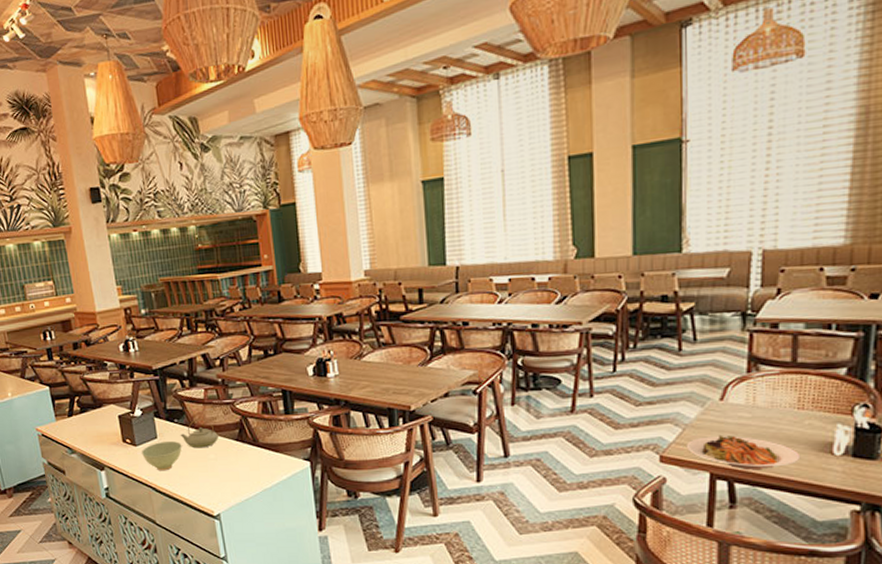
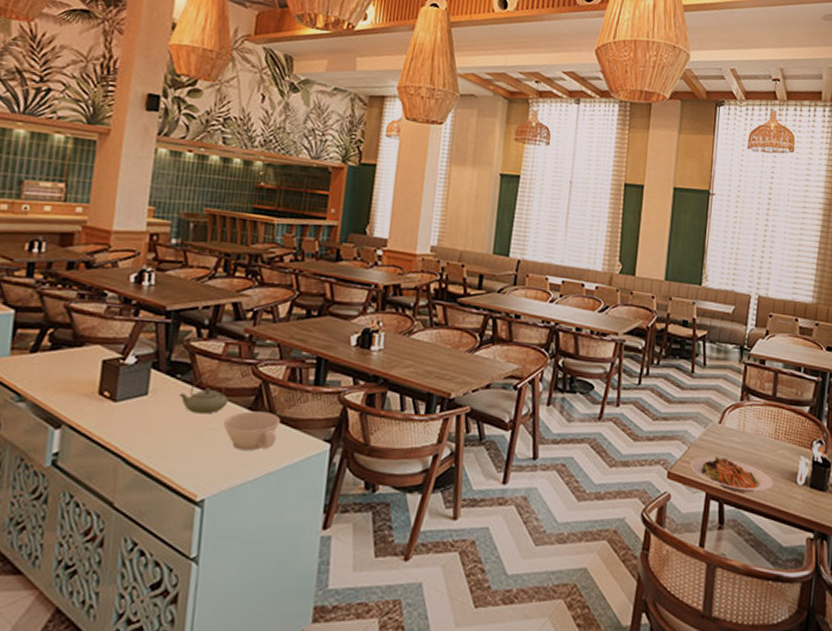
bowl: present [141,440,182,471] -> none [119,399,179,438]
cup: none [219,441,265,474] -> present [223,411,281,451]

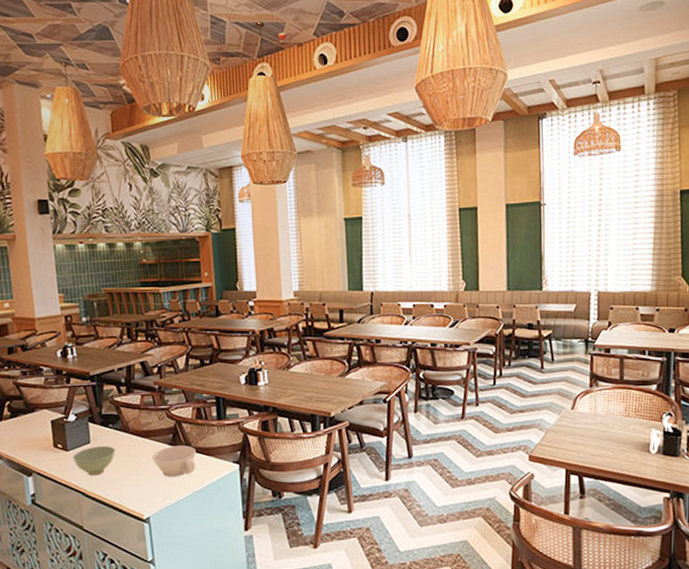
bowl: none [119,399,179,438] -> present [72,445,115,476]
teapot: present [179,377,229,414] -> none [114,423,153,453]
salad: present [689,456,774,494] -> none [548,437,629,467]

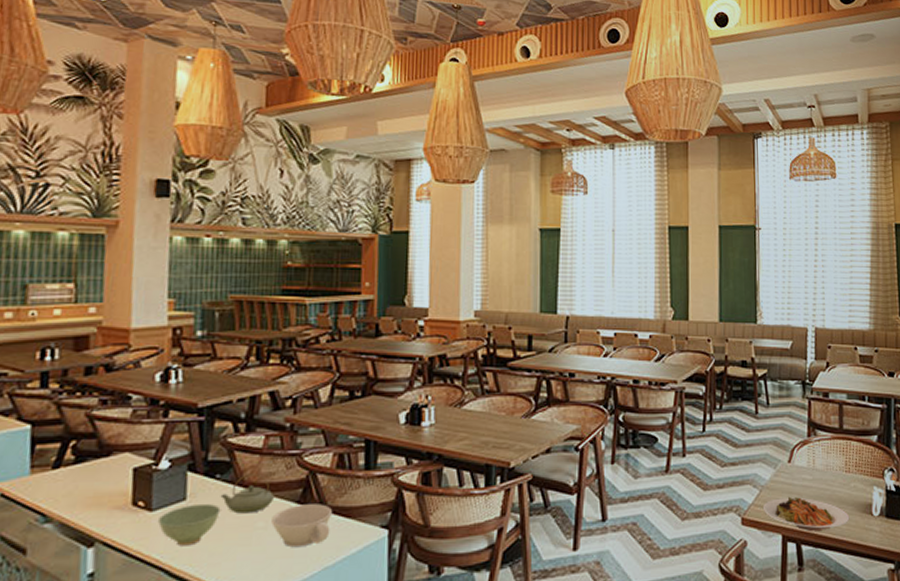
teapot: none [114,423,153,453] -> present [220,474,275,514]
salad: none [548,437,629,467] -> present [762,496,850,532]

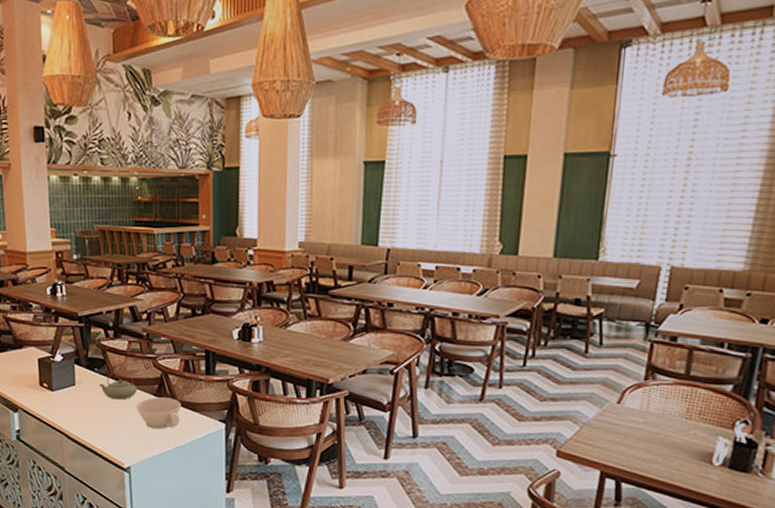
bowl: present [157,503,221,546] -> none [57,389,100,419]
salad: present [762,496,850,532] -> none [581,436,684,473]

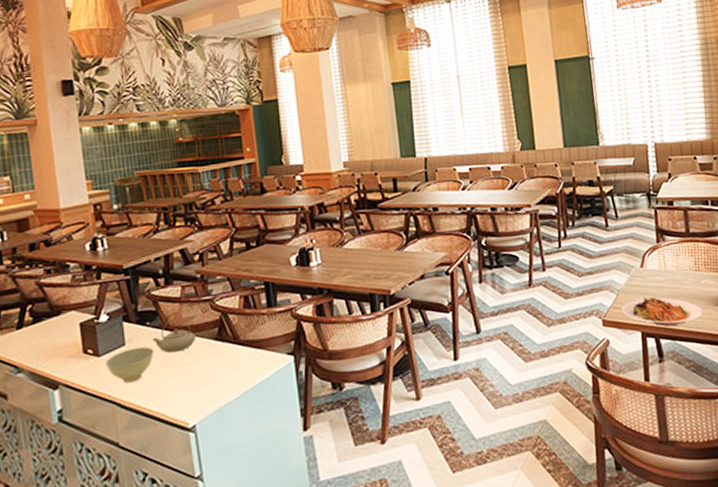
bowl: none [57,389,100,419] -> present [105,347,154,383]
cup: present [136,397,182,429] -> none [196,339,246,377]
salad: none [581,436,684,473] -> present [620,297,704,327]

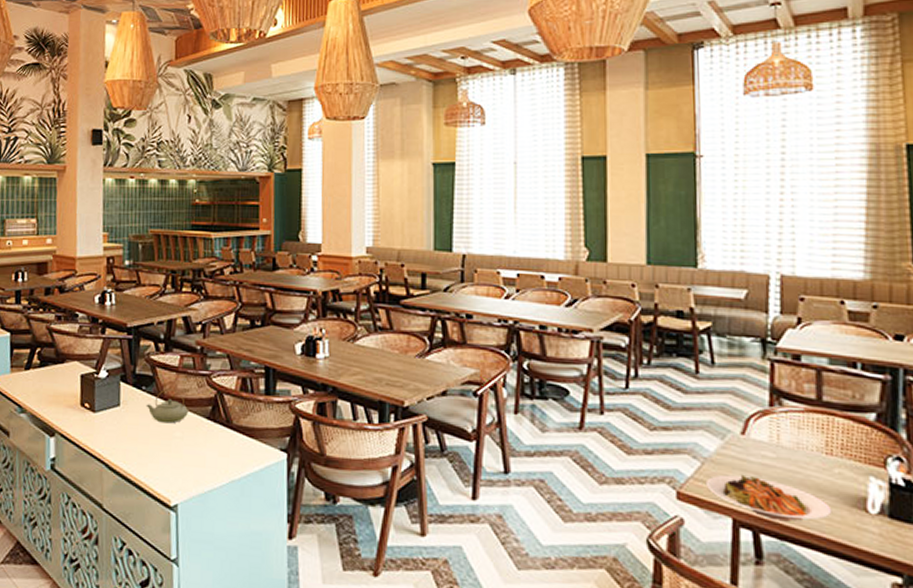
bowl: present [105,347,154,383] -> none [99,410,146,446]

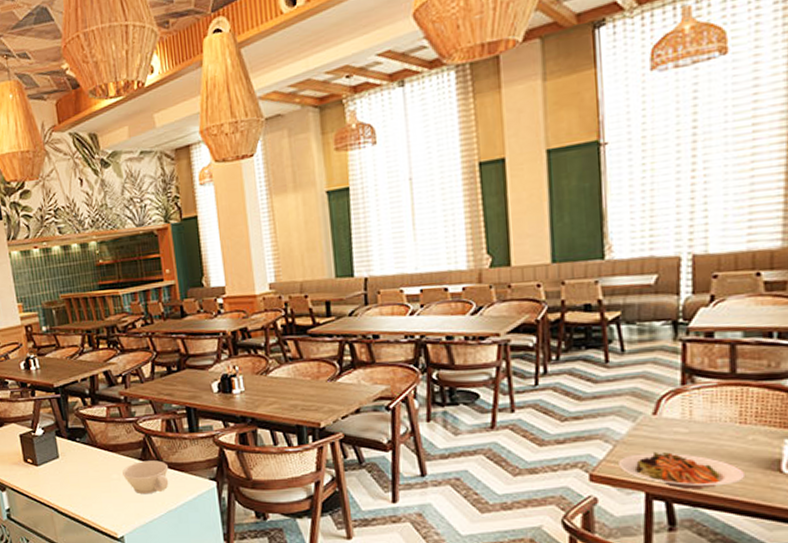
teapot: present [146,388,189,424] -> none [82,437,122,468]
cup: none [187,420,238,459] -> present [122,460,169,495]

